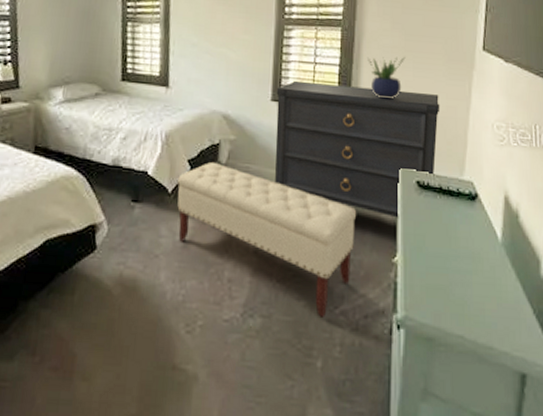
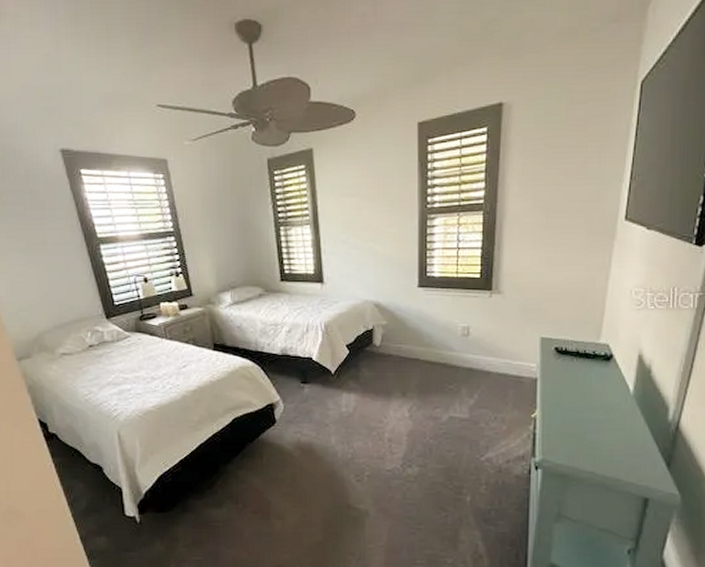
bench: present [177,161,357,317] -> none [339,345,500,464]
dresser: present [275,80,440,218] -> none [422,266,580,381]
potted plant: present [368,57,406,99] -> none [509,234,547,276]

